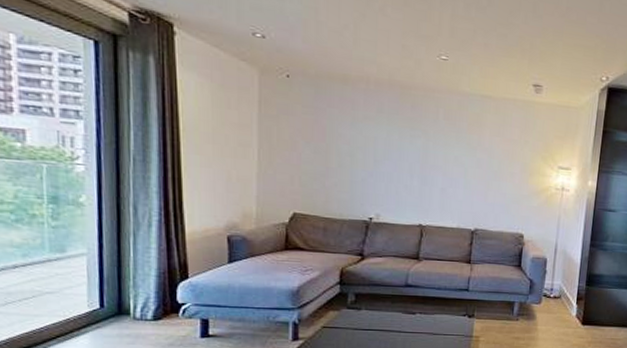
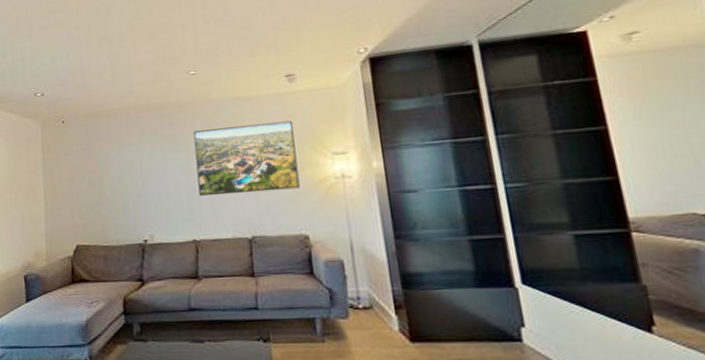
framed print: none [432,119,530,193] -> present [193,120,300,196]

